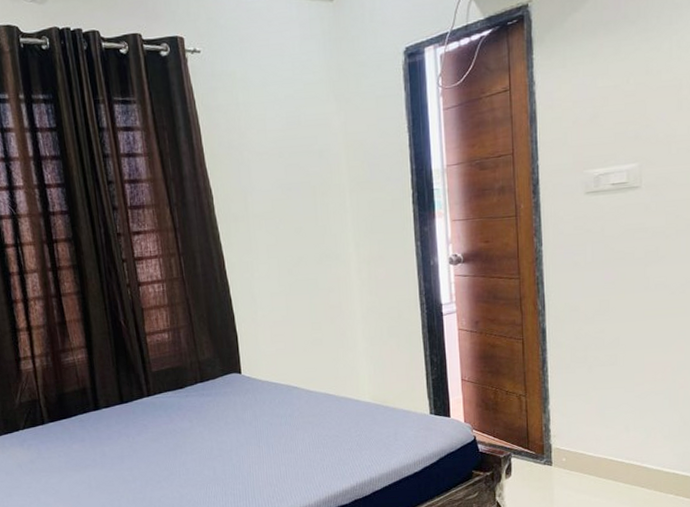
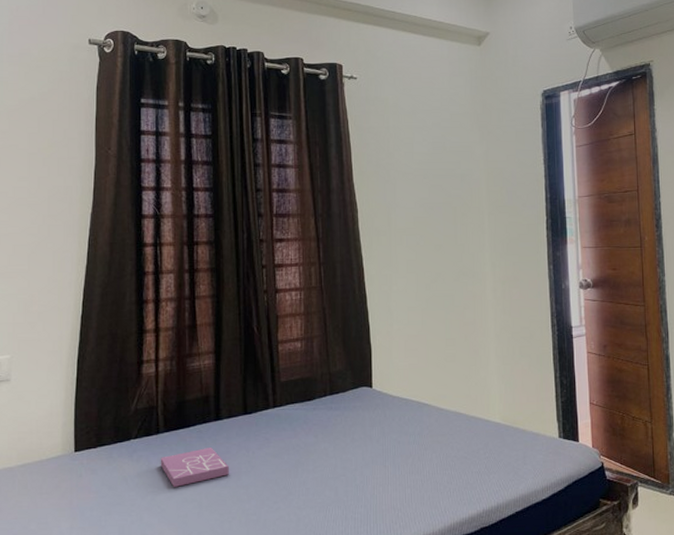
book: none [48,434,113,471] -> present [160,446,229,487]

